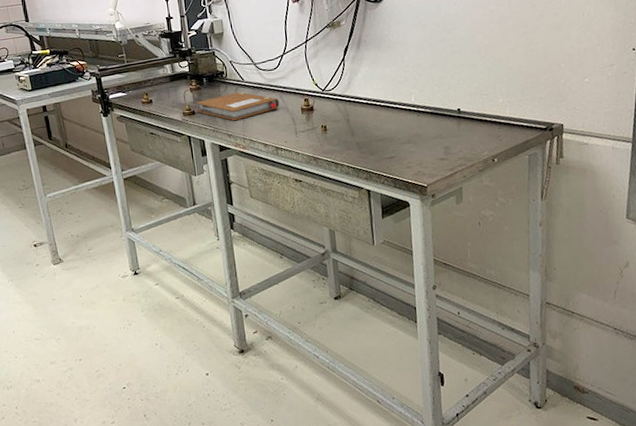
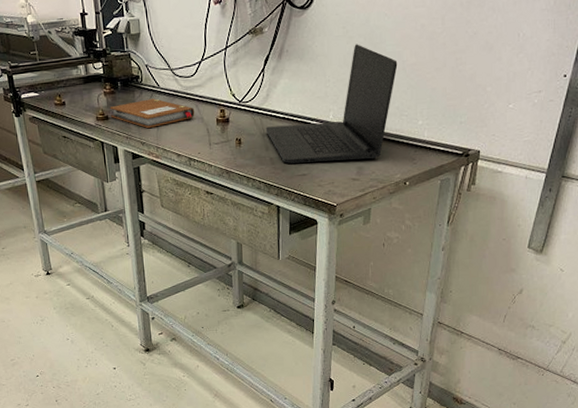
laptop: none [350,31,472,147] -> present [265,44,398,164]

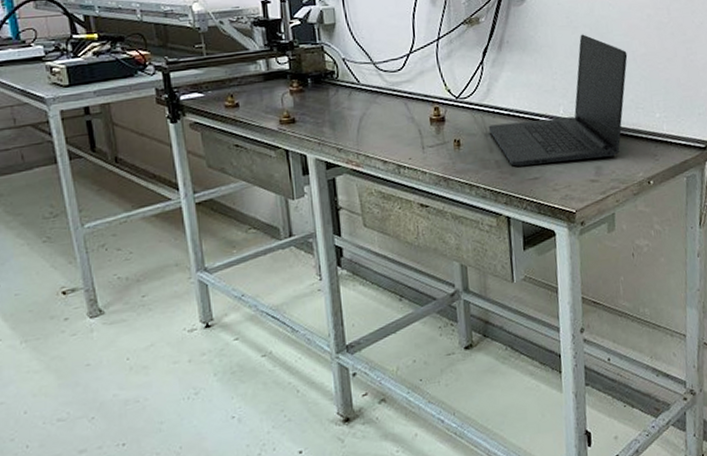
notebook: present [109,98,195,129] -> none [297,96,404,132]

